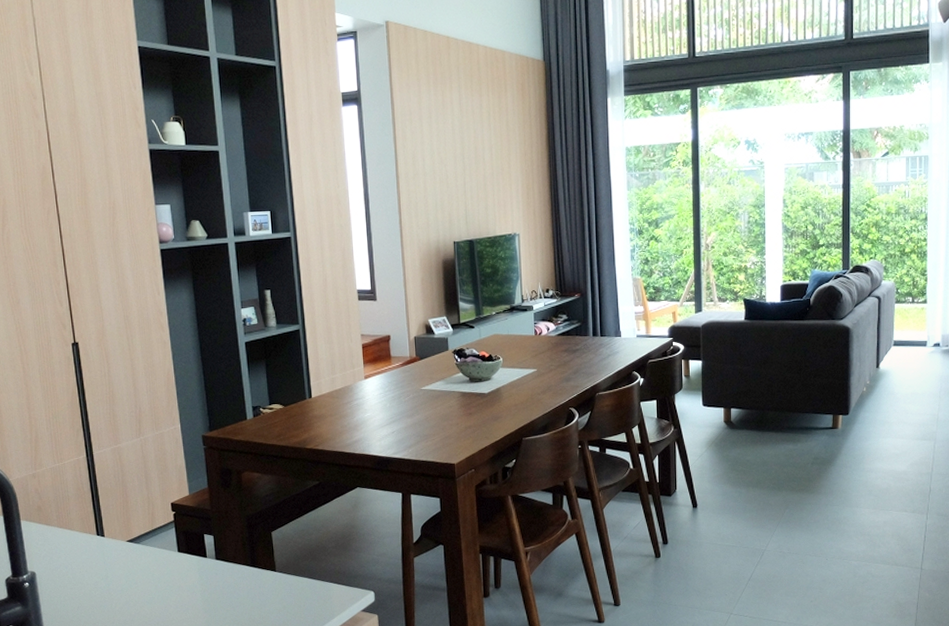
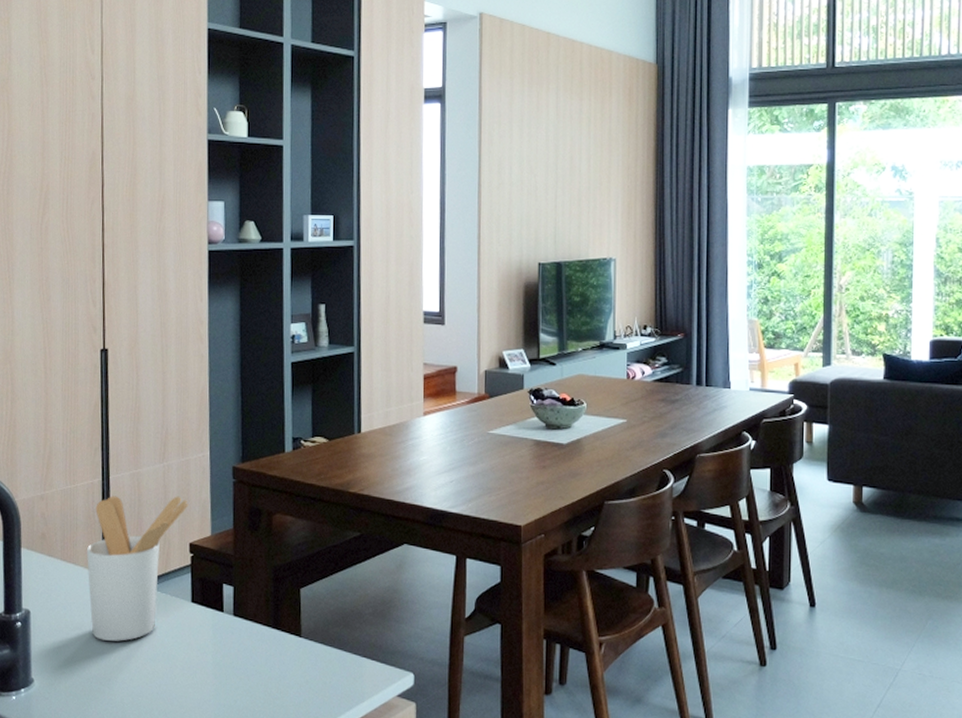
utensil holder: none [79,464,167,591] -> present [86,495,189,641]

